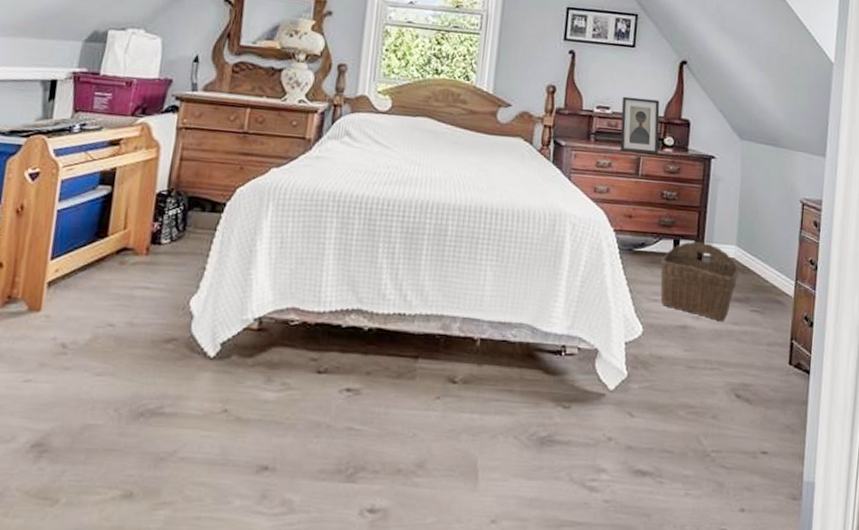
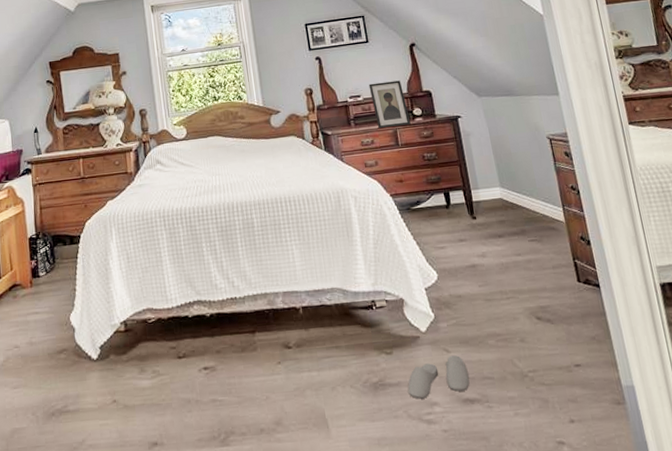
slippers: none [576,420,648,463] -> present [407,355,470,399]
wicker basket: present [660,241,739,321] -> none [437,190,510,255]

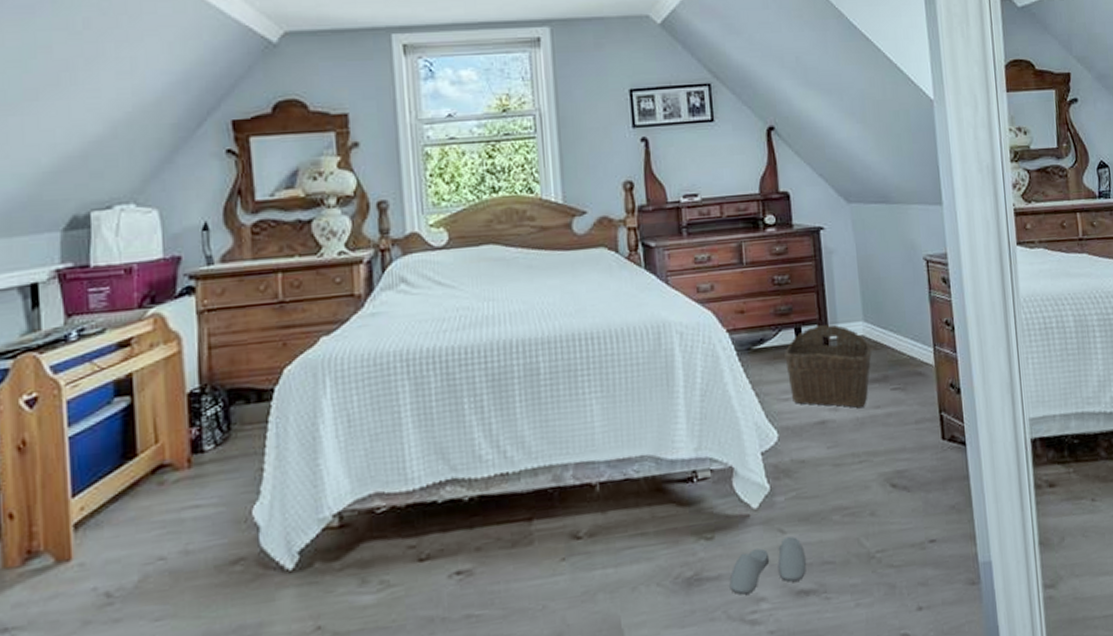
picture frame: present [368,80,411,129] -> none [709,176,761,241]
wicker basket: none [437,190,510,255] -> present [784,324,872,408]

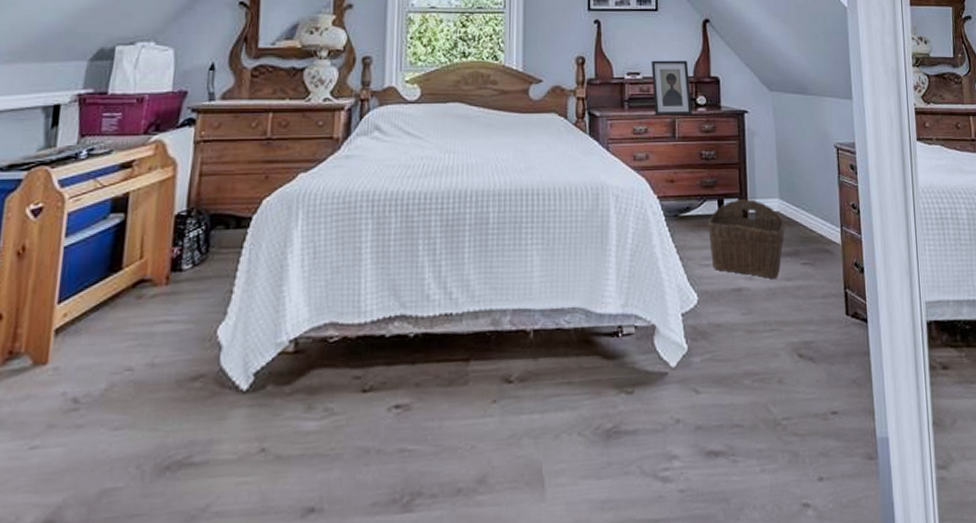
picture frame: none [709,176,761,241] -> present [651,60,692,116]
slippers: present [729,536,806,595] -> none [645,396,717,451]

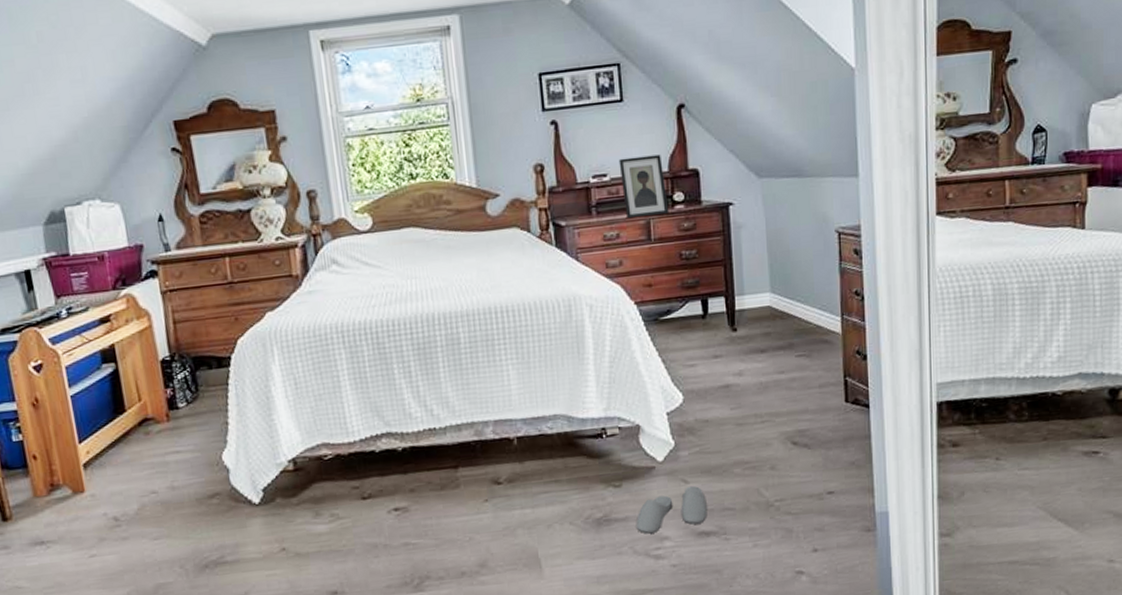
slippers: none [645,396,717,451] -> present [635,485,707,534]
wicker basket: present [708,199,785,278] -> none [691,296,778,373]

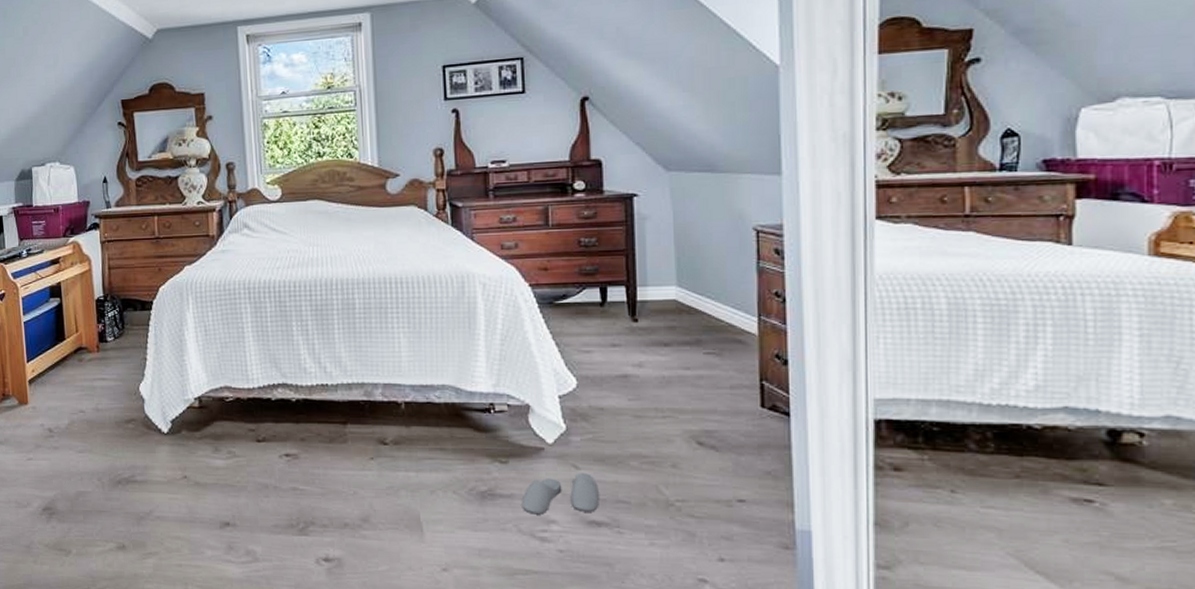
picture frame: present [618,154,669,219] -> none [518,144,569,204]

